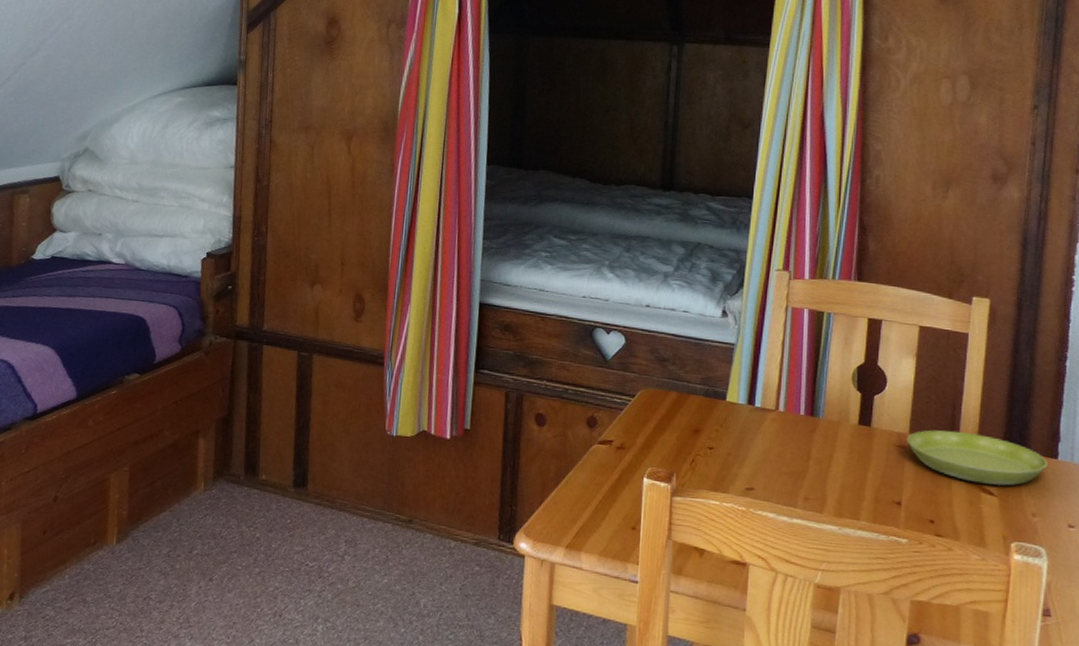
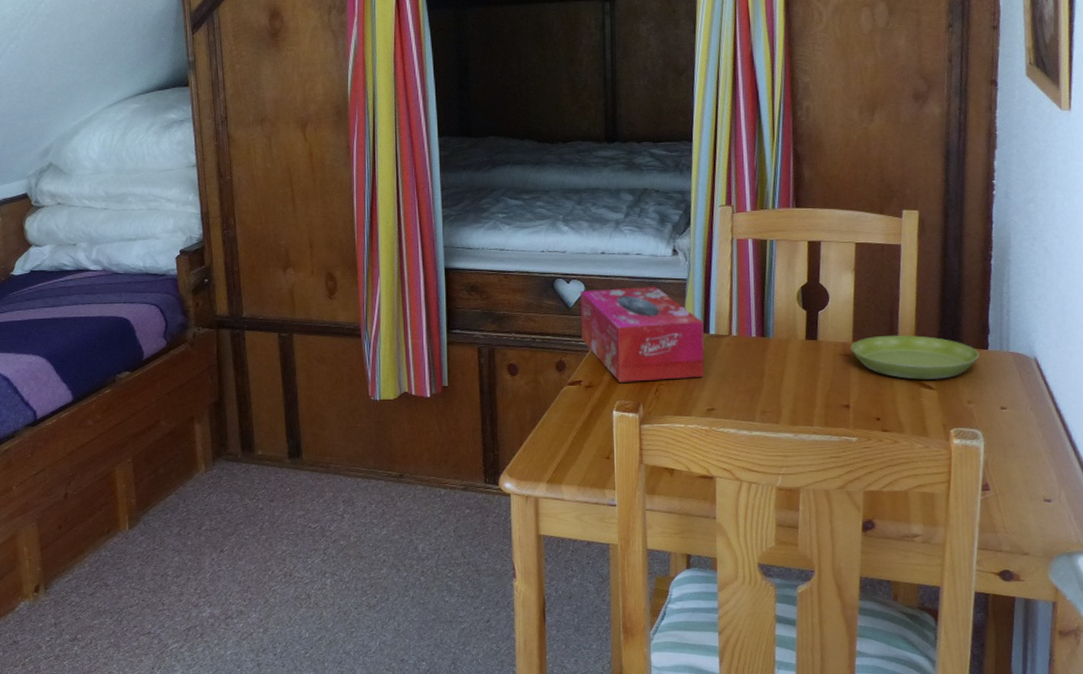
tissue box: none [617,343,749,452] -> present [580,286,705,382]

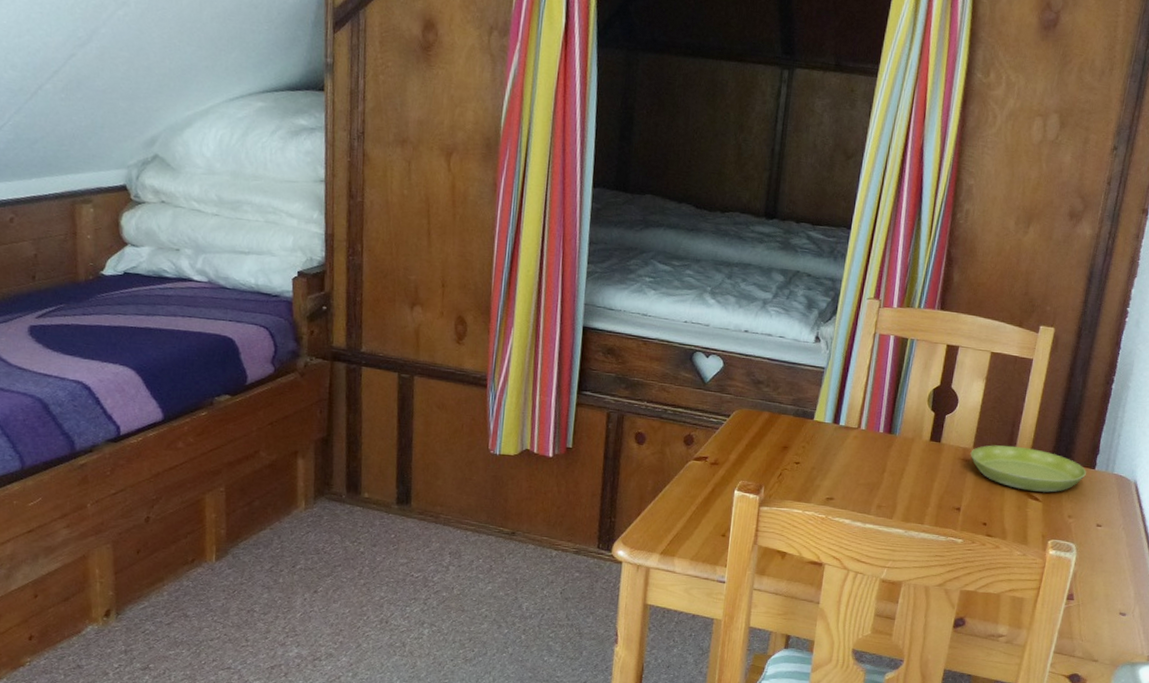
tissue box: present [580,286,705,382] -> none [713,366,835,466]

